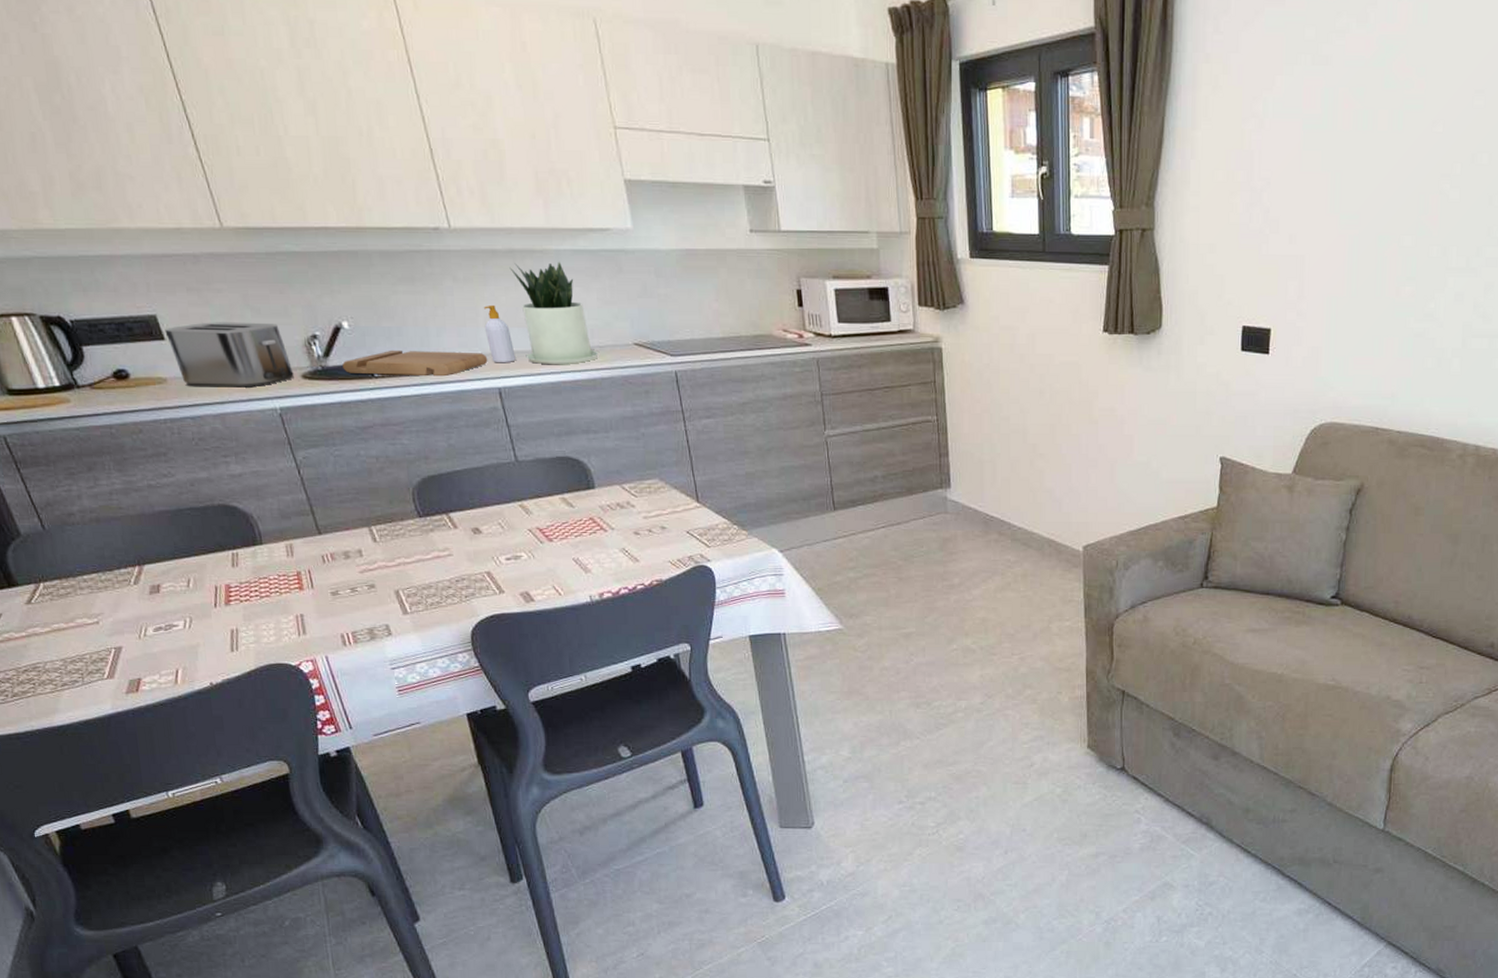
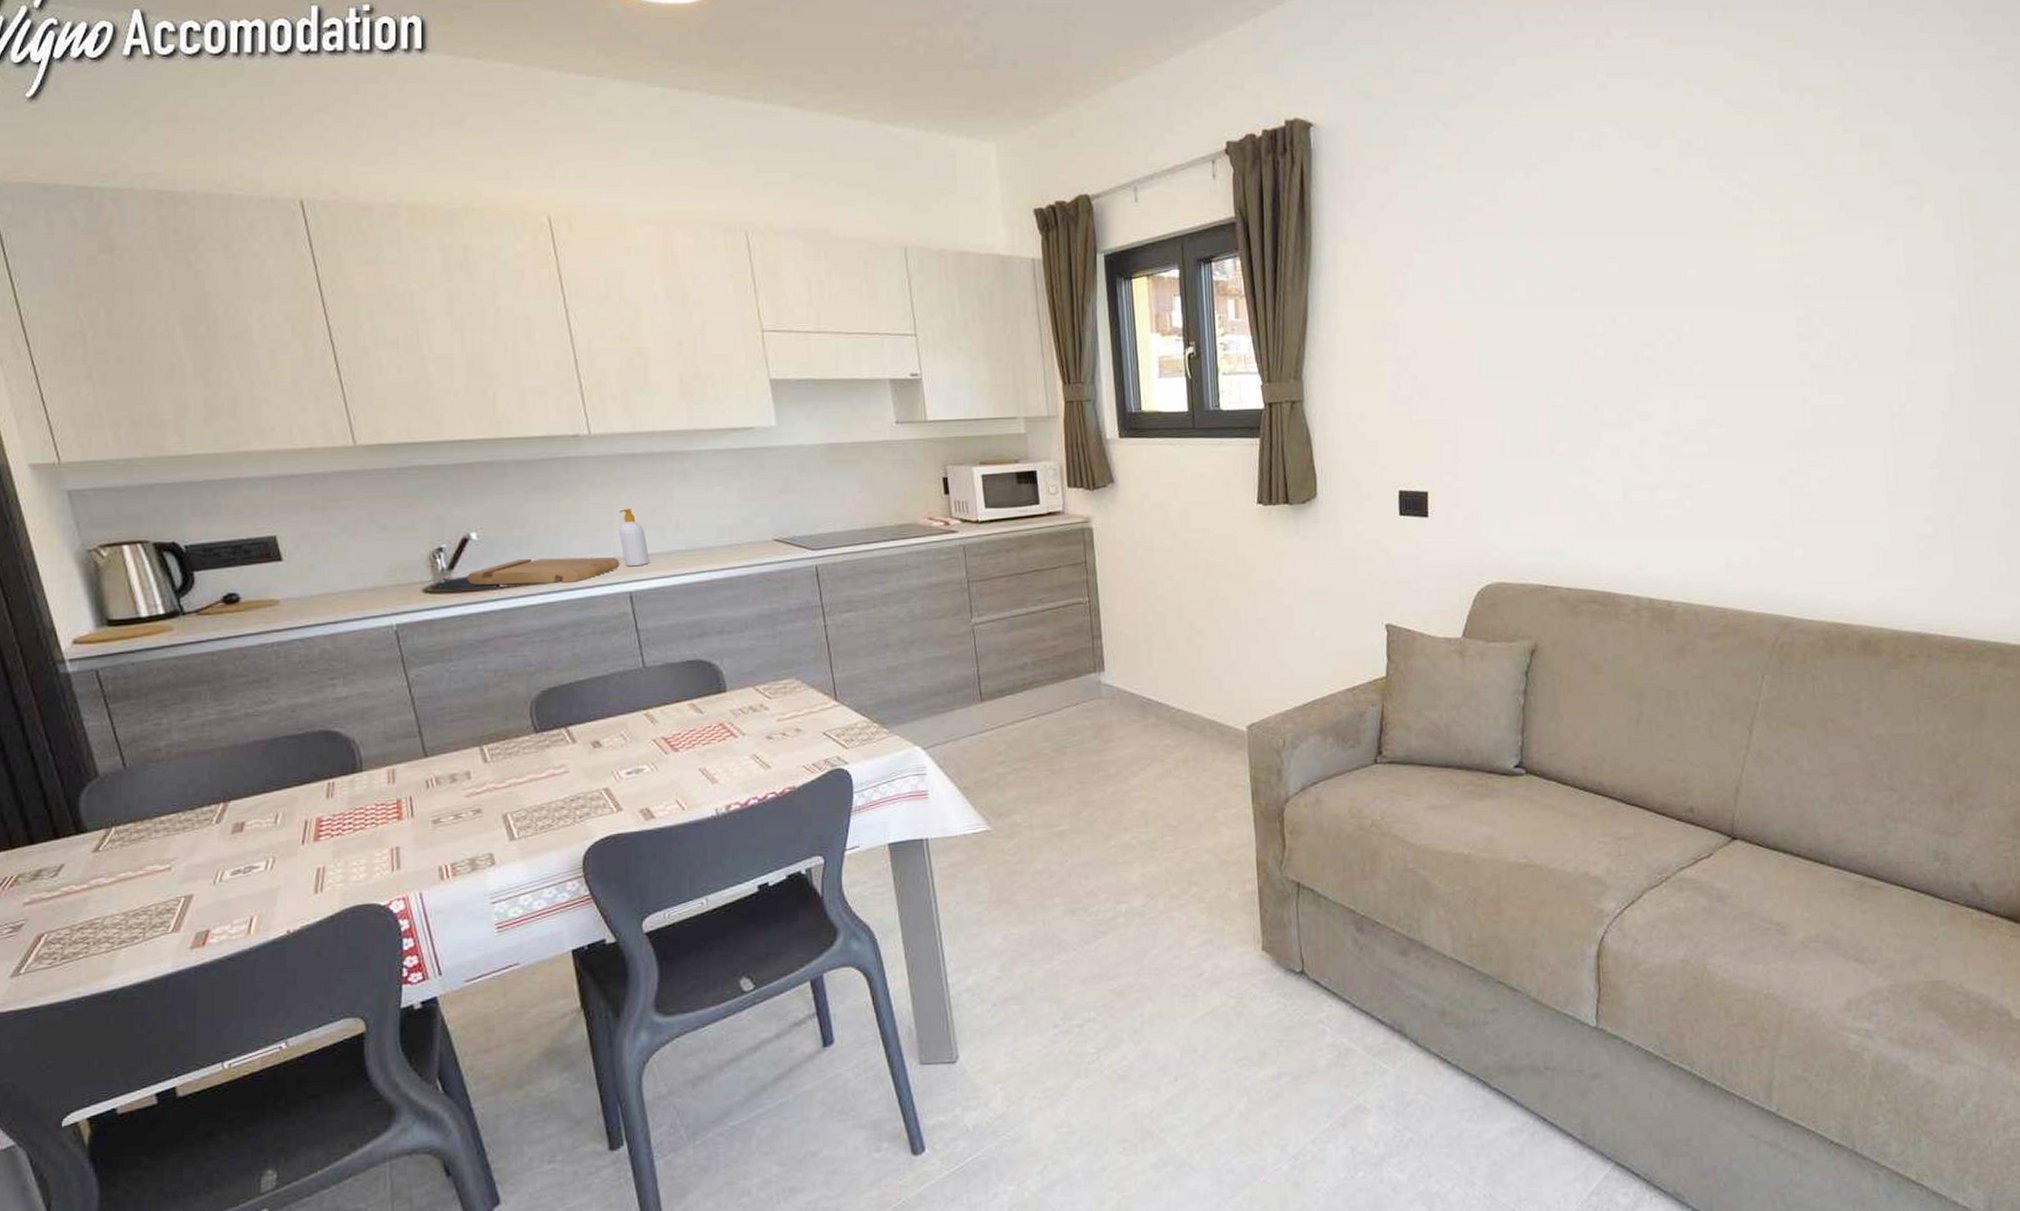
toaster: present [165,322,294,388] -> none [283,538,414,607]
planter: present [509,261,599,365] -> none [648,461,736,566]

